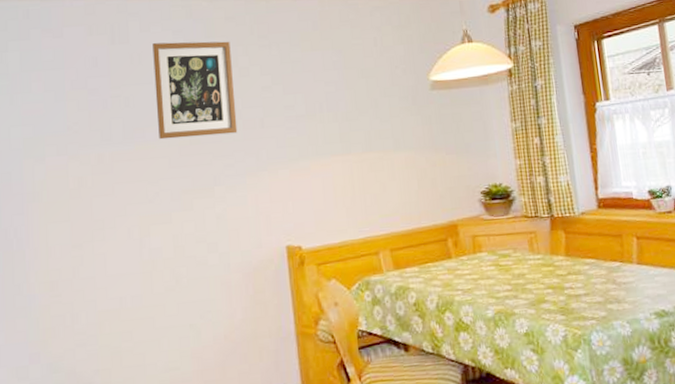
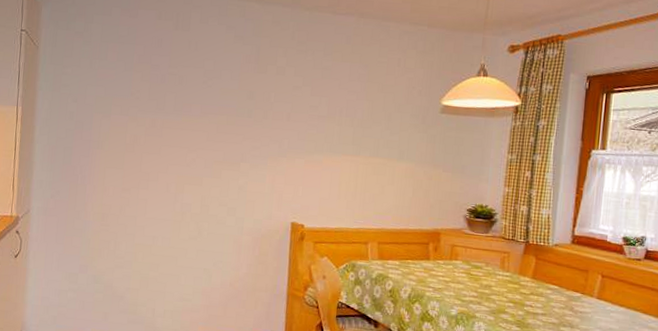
wall art: present [152,41,238,140] -> none [202,34,273,122]

